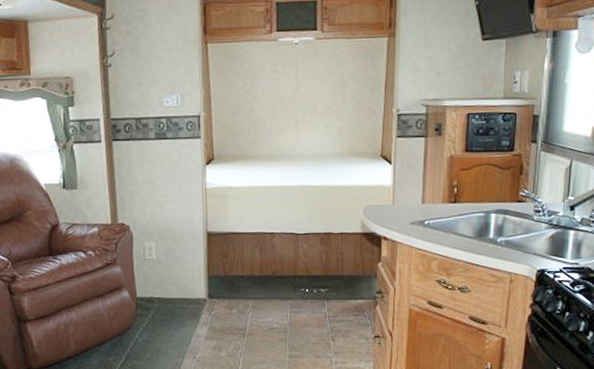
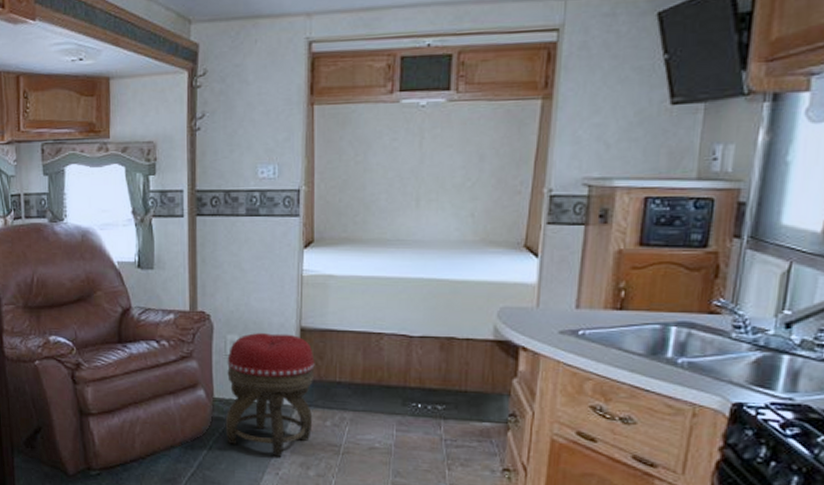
footstool: none [146,238,222,343] -> present [225,333,315,457]

